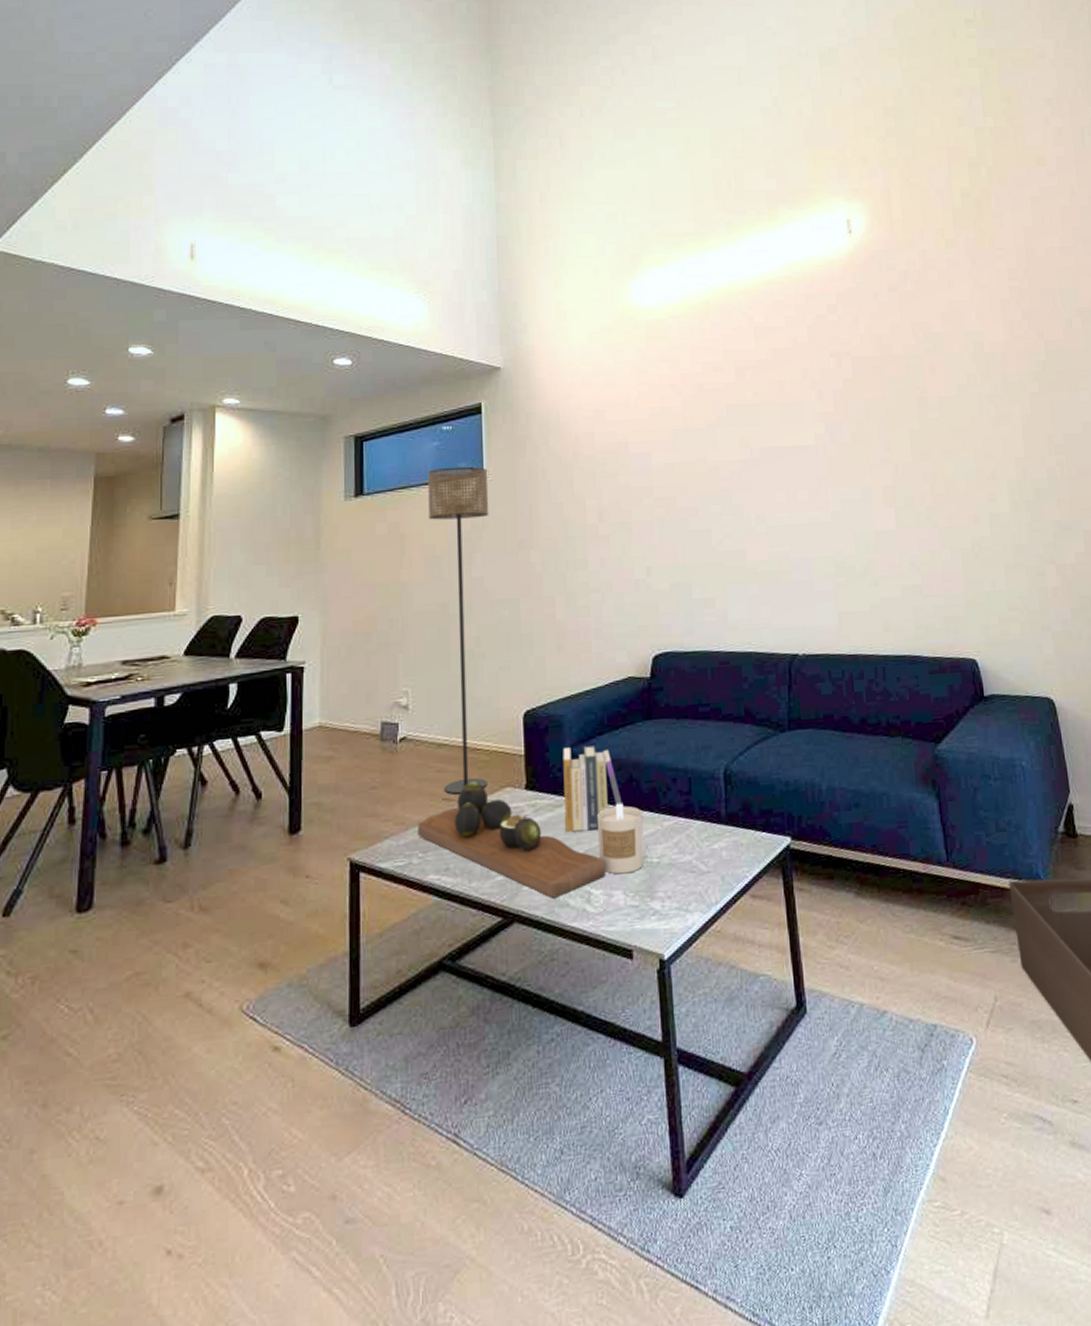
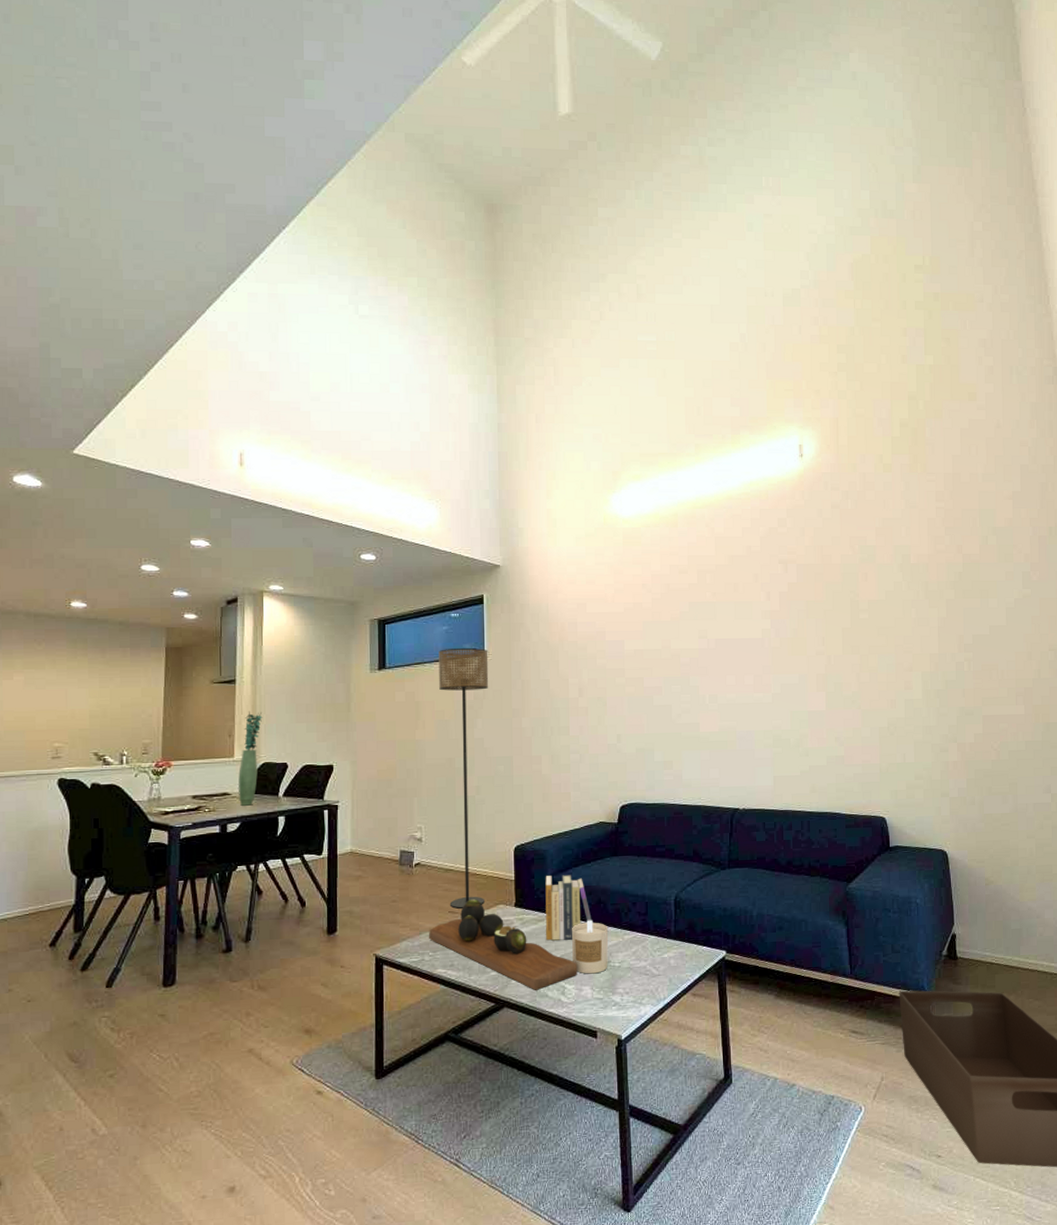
vase: none [180,552,212,672] -> present [238,711,263,806]

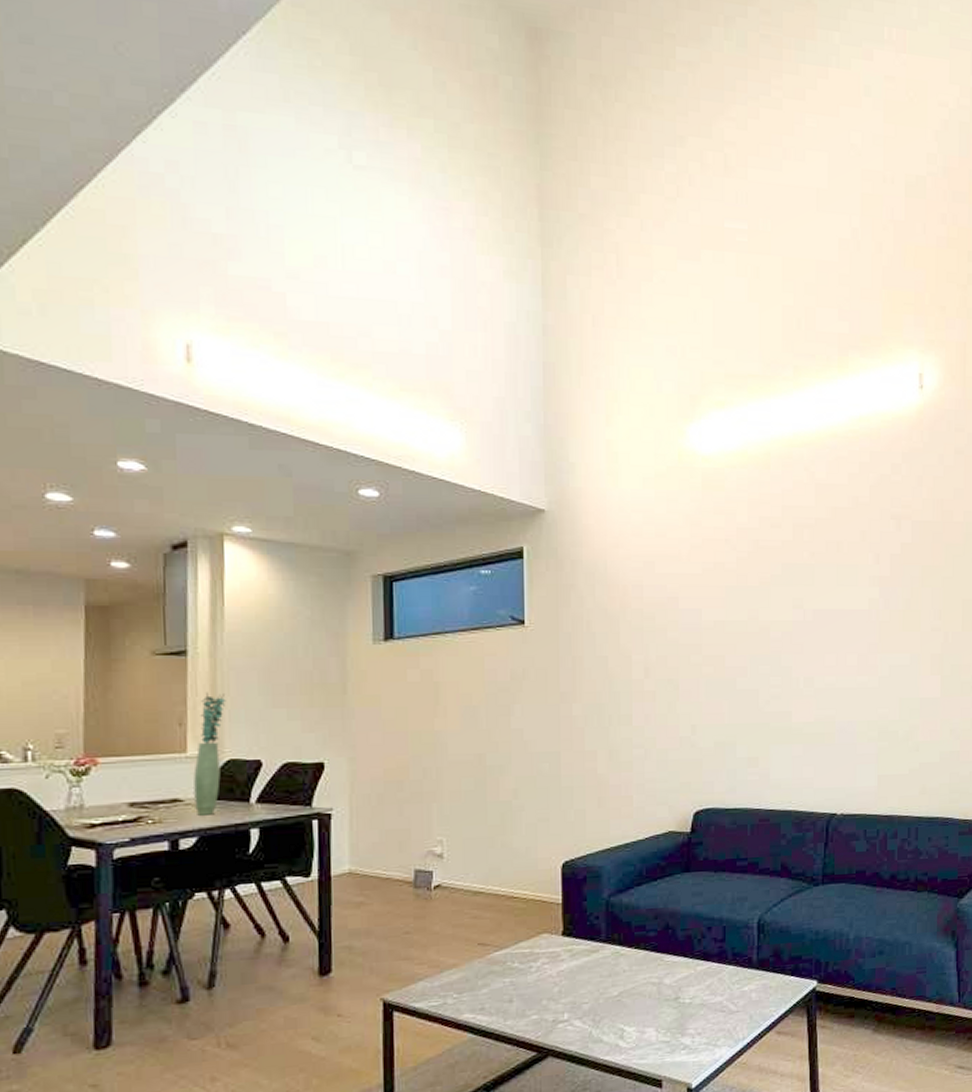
decorative tray: present [429,899,578,990] -> none [453,928,639,1035]
floor lamp: present [439,647,489,909] -> none [464,614,530,940]
books: present [545,875,592,941] -> none [600,896,658,976]
candle: present [571,920,609,974] -> none [632,949,678,1014]

